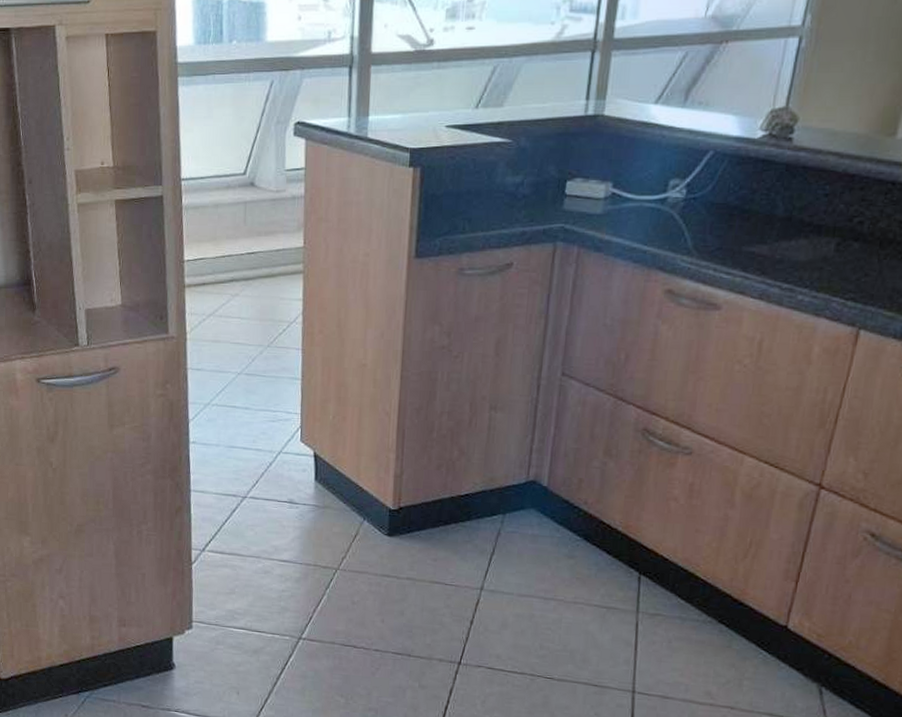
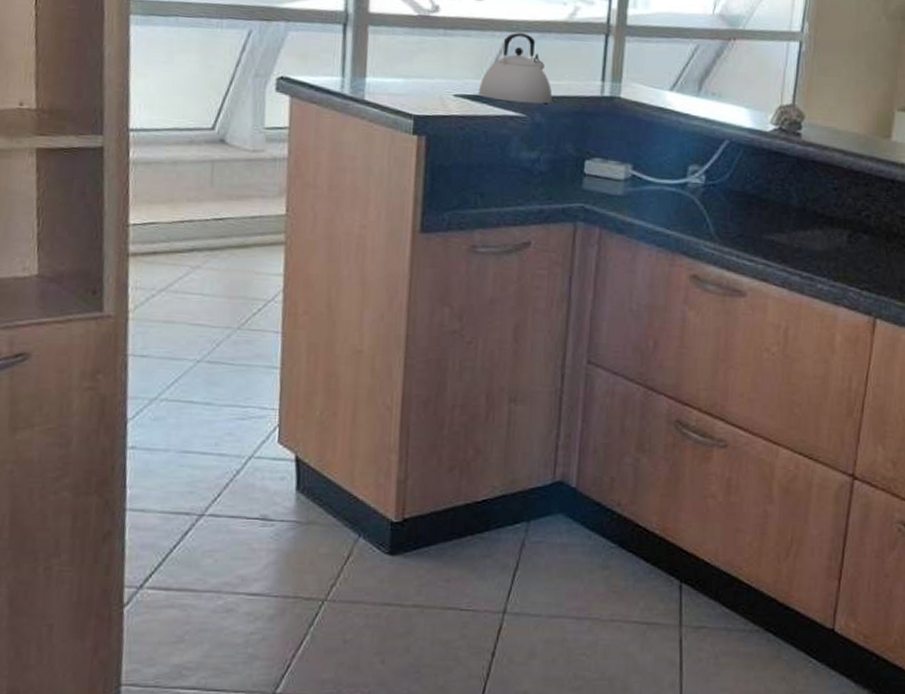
kettle: none [467,58,538,128] -> present [478,33,553,104]

